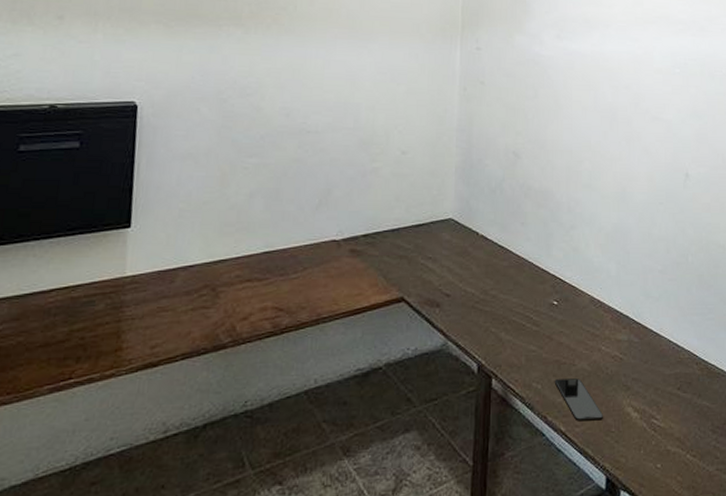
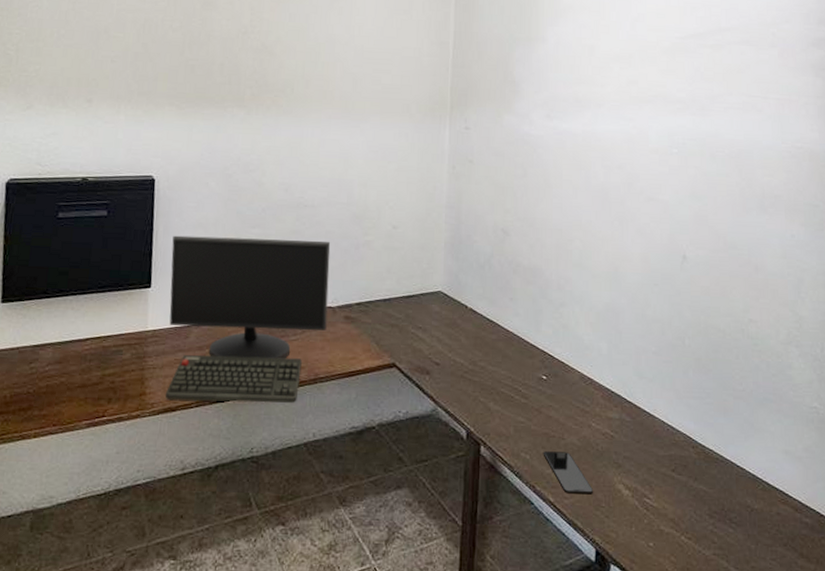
computer keyboard: none [145,298,303,355] -> present [165,355,302,404]
computer monitor: none [152,167,336,303] -> present [169,235,331,359]

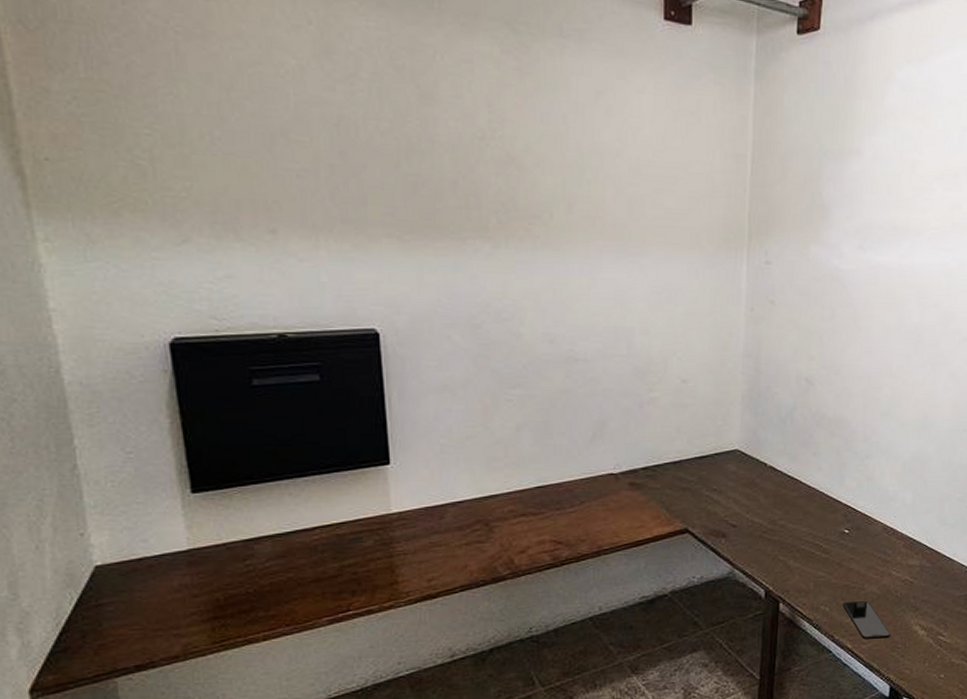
computer keyboard: present [165,355,302,404] -> none [421,531,582,587]
computer monitor: present [169,235,331,359] -> none [411,400,609,538]

